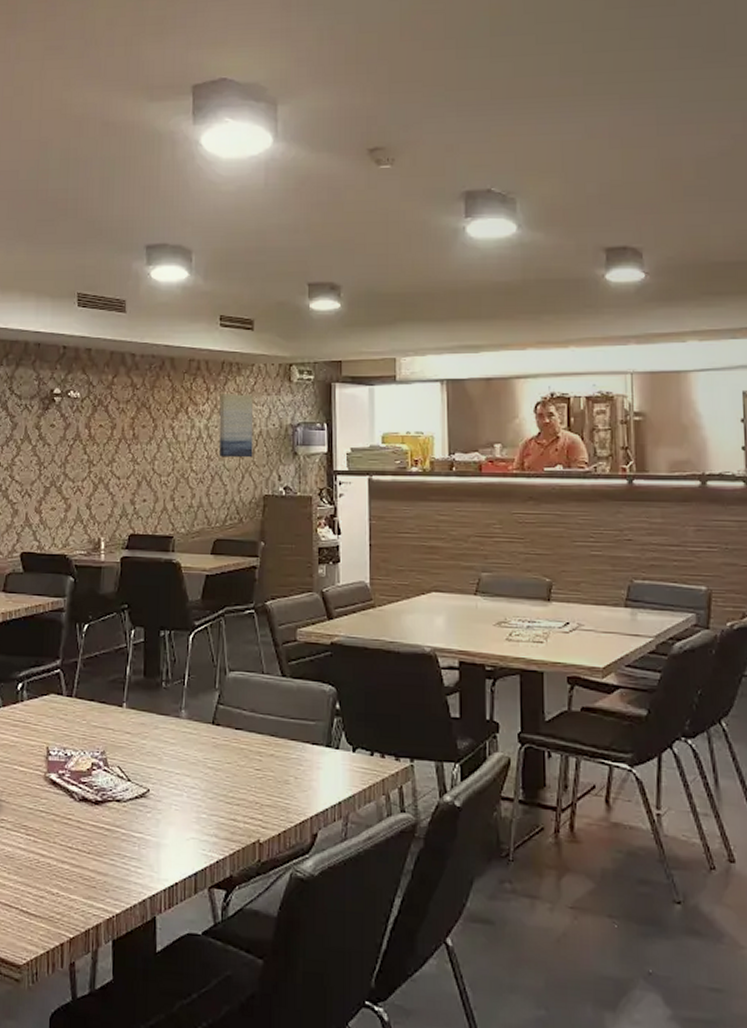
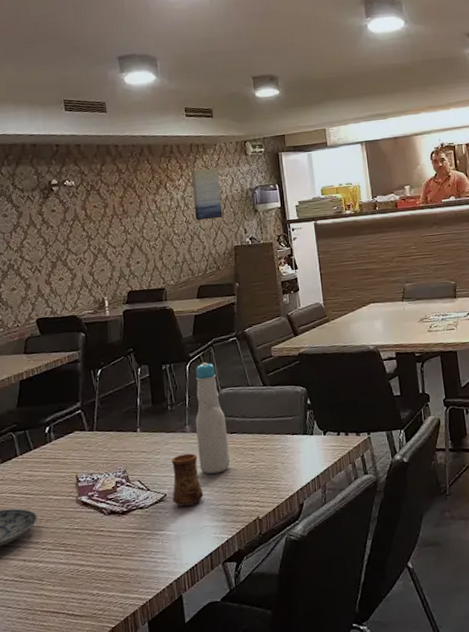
cup: none [156,744,195,810] -> present [171,453,204,507]
bottle: none [193,635,231,776] -> present [195,362,230,474]

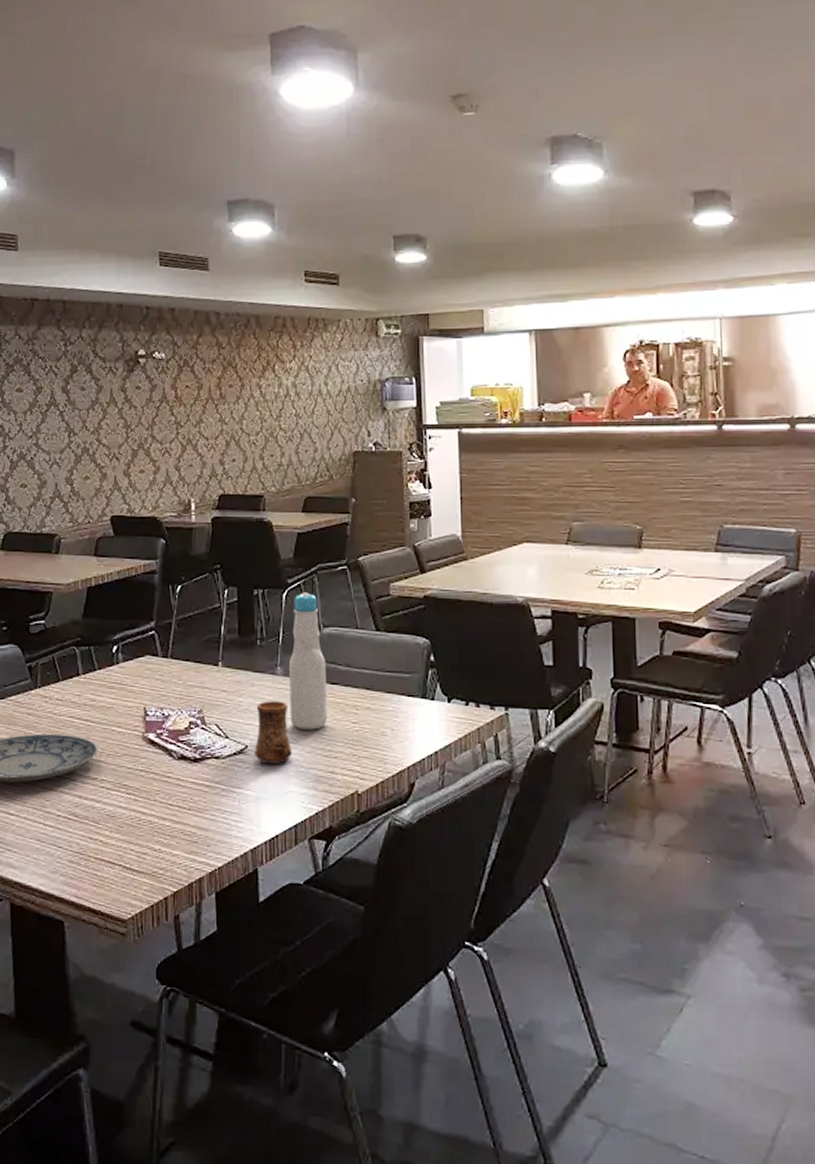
wall art: present [191,169,223,221] -> none [306,350,342,415]

